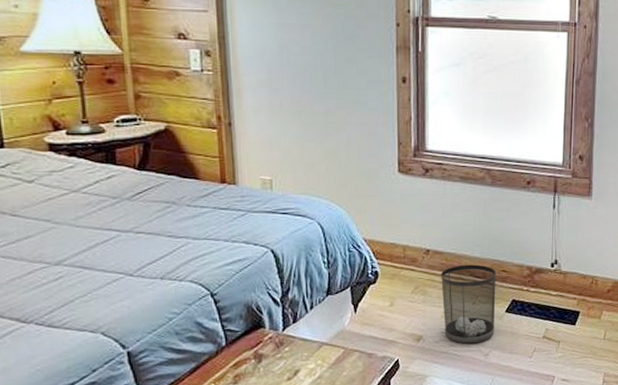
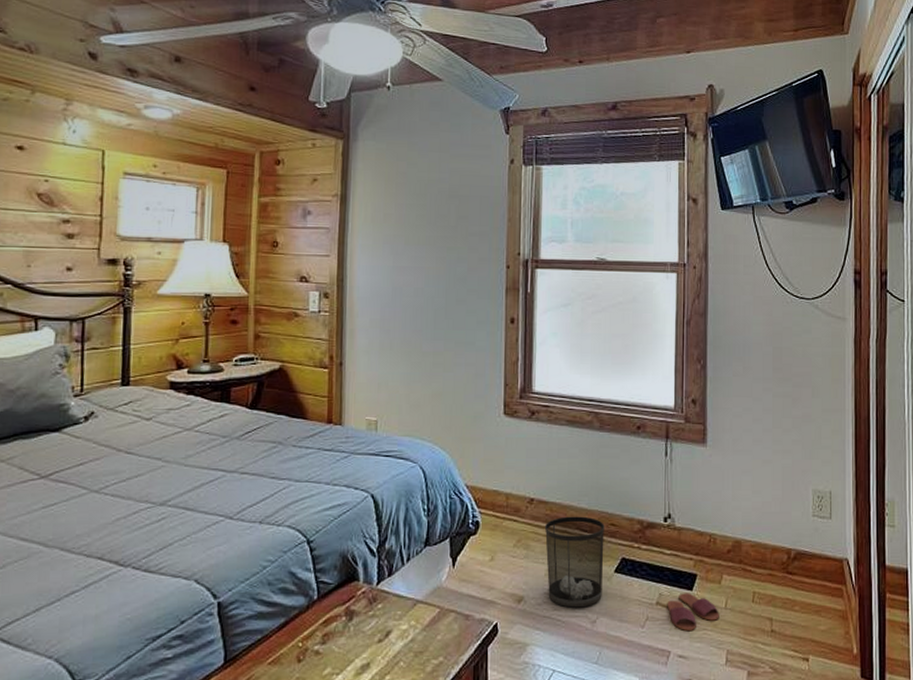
slippers: none [552,327,599,359] -> present [667,593,719,632]

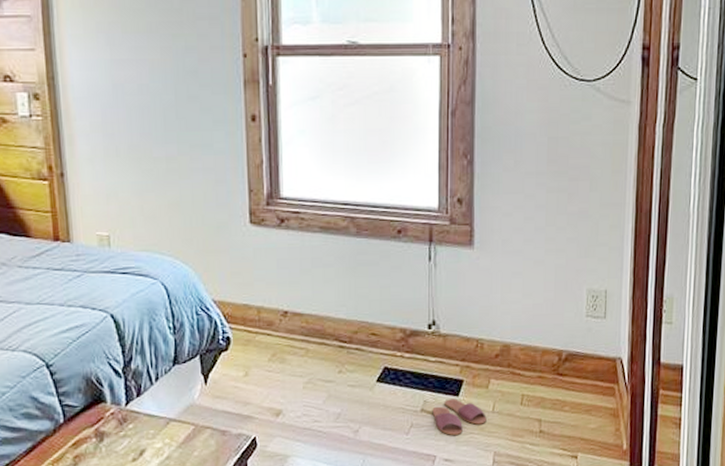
waste bin: present [544,516,604,608] -> none [300,327,365,419]

